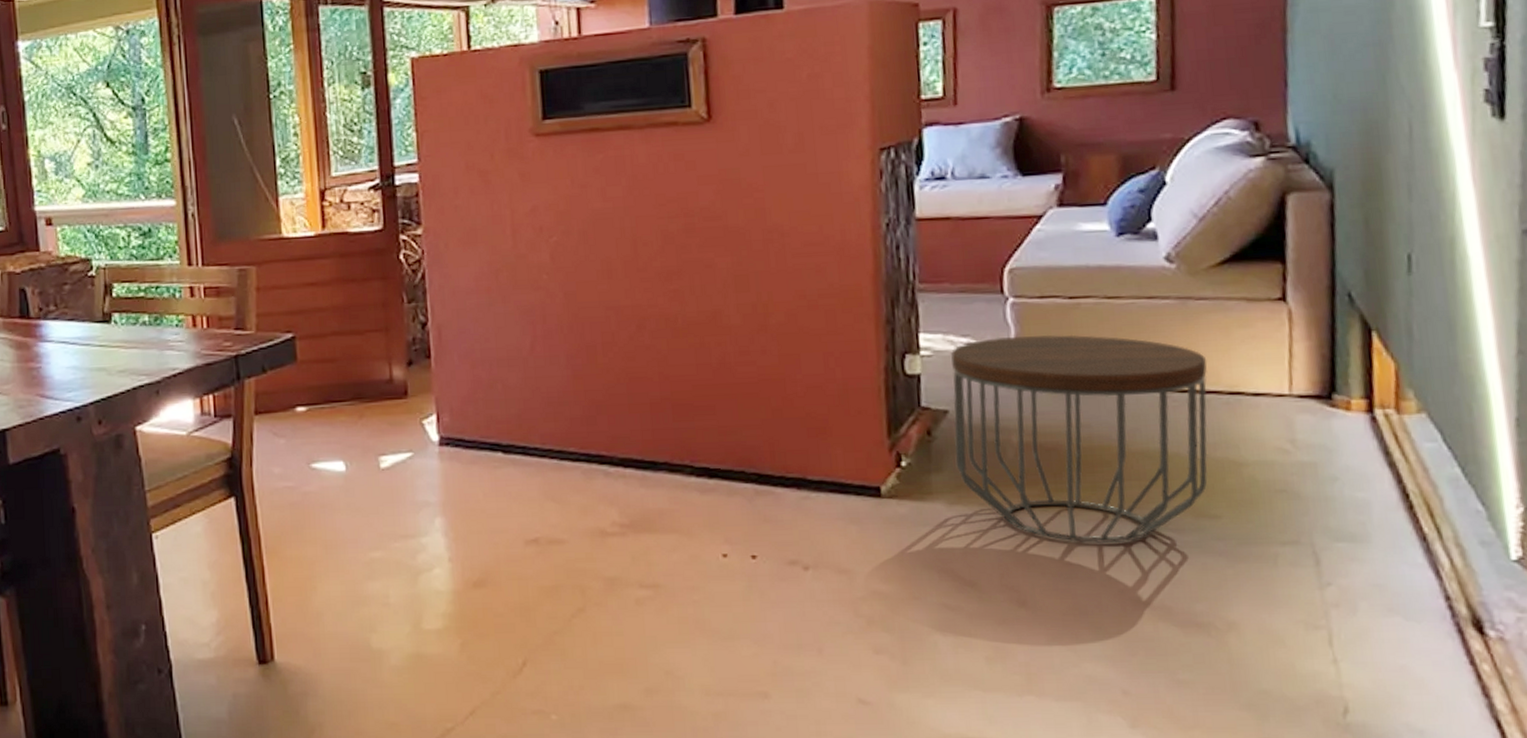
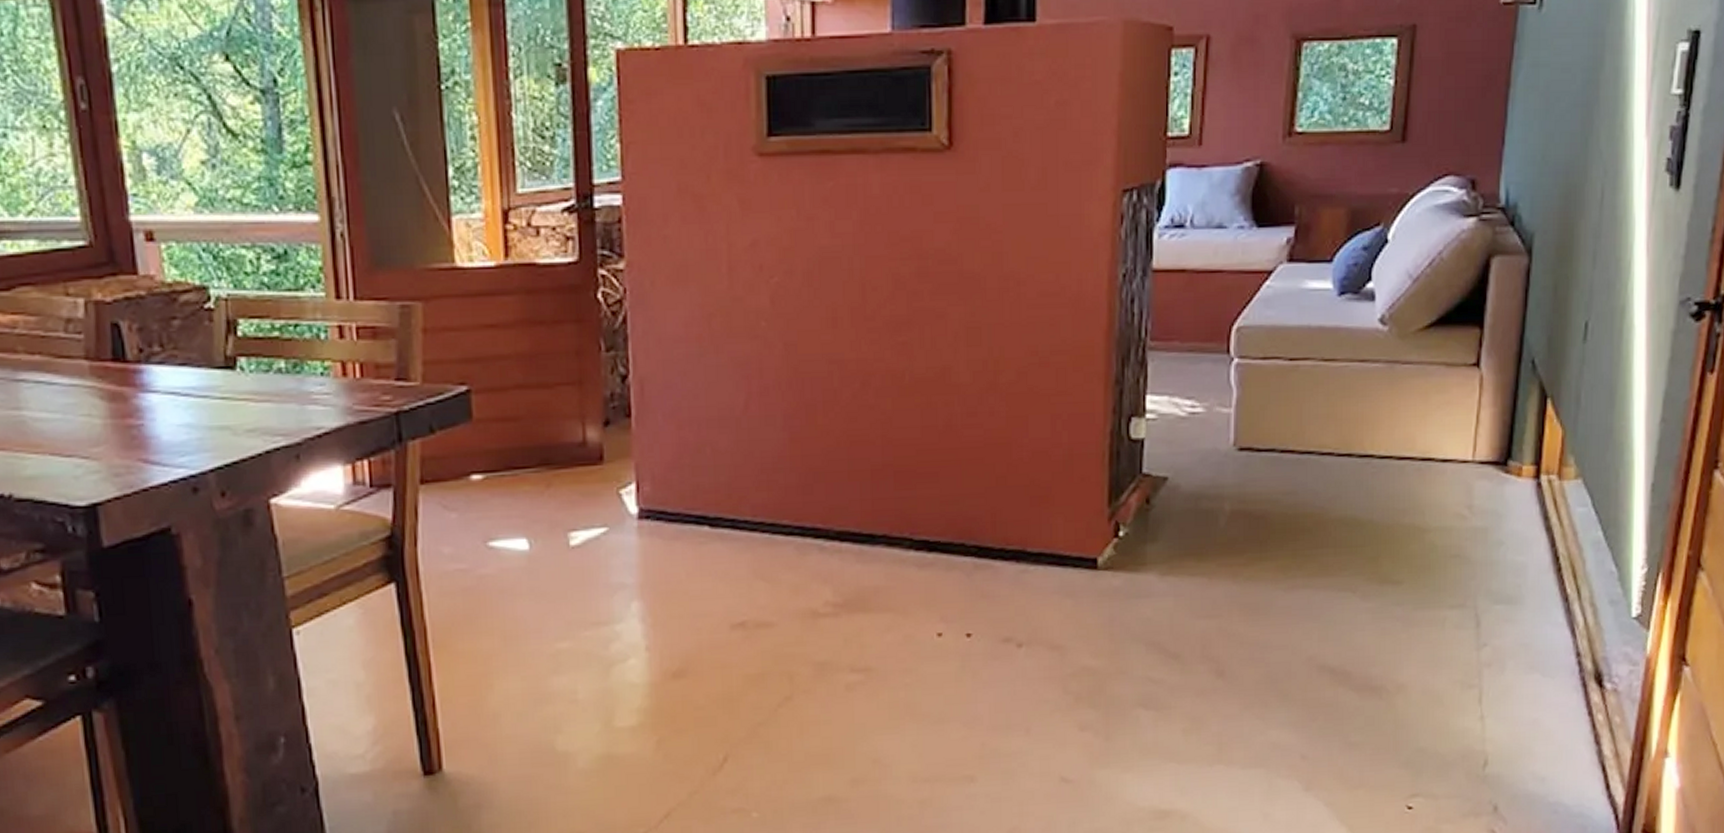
side table: present [951,334,1208,544] -> none [1170,397,1406,612]

